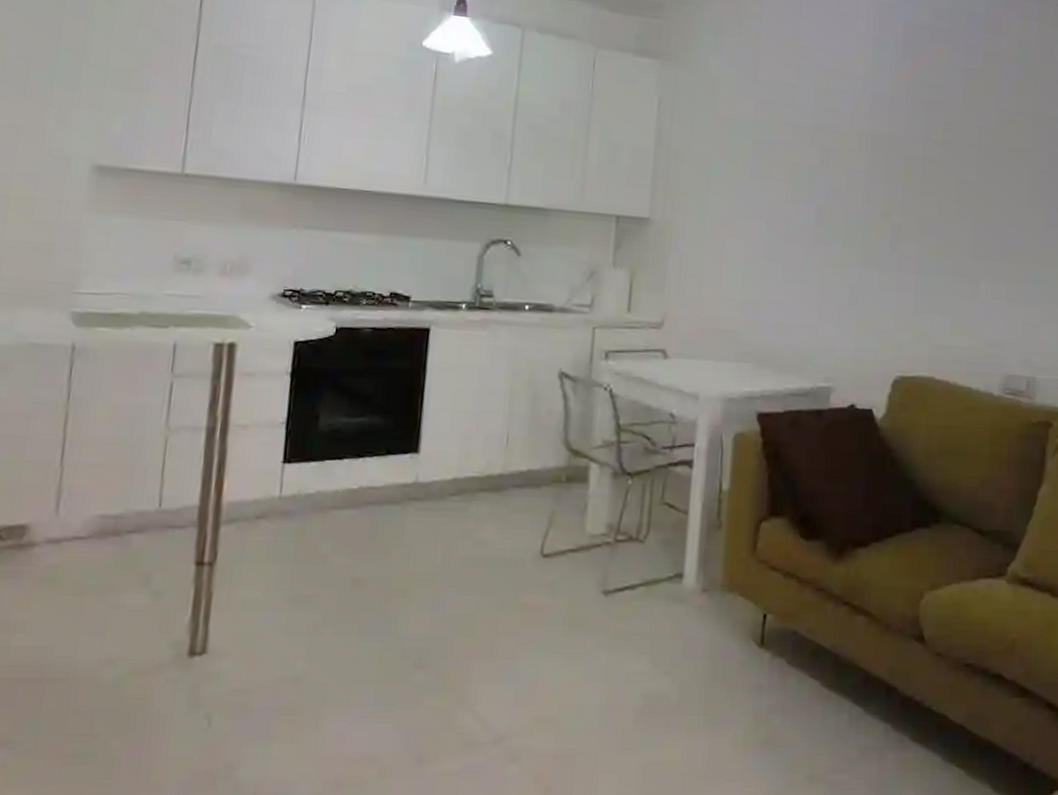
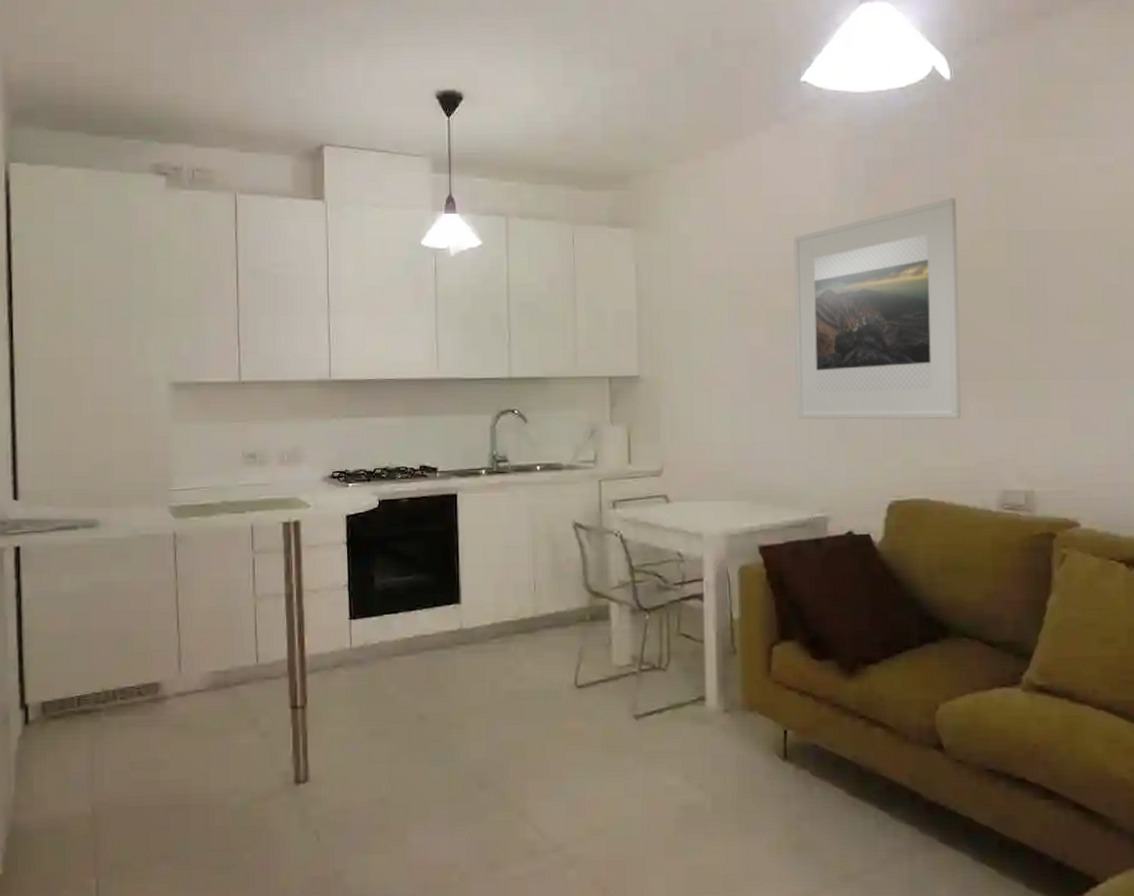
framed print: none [811,73,989,298] -> present [794,197,962,420]

